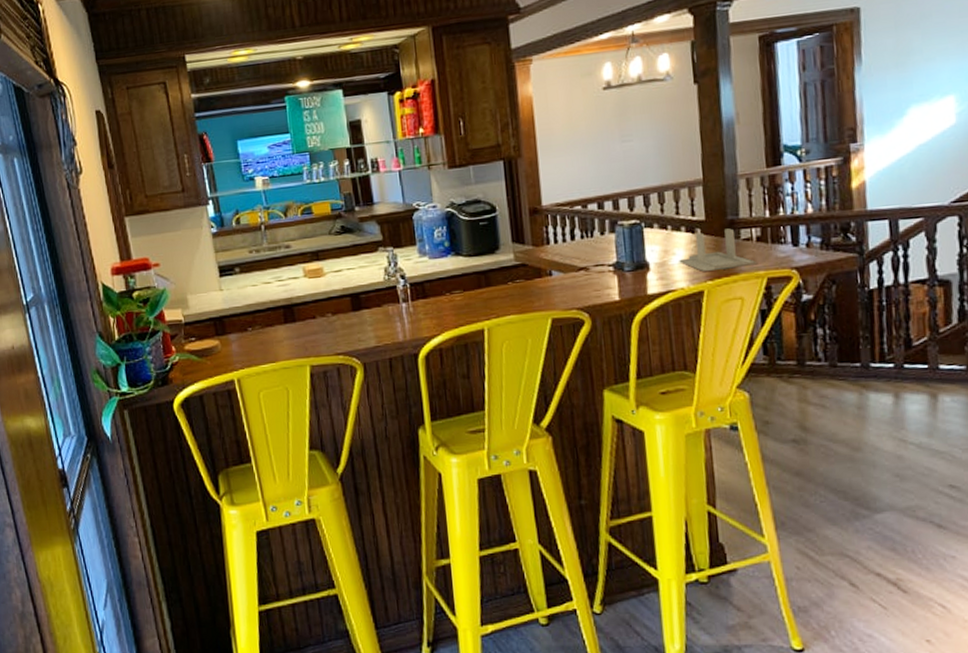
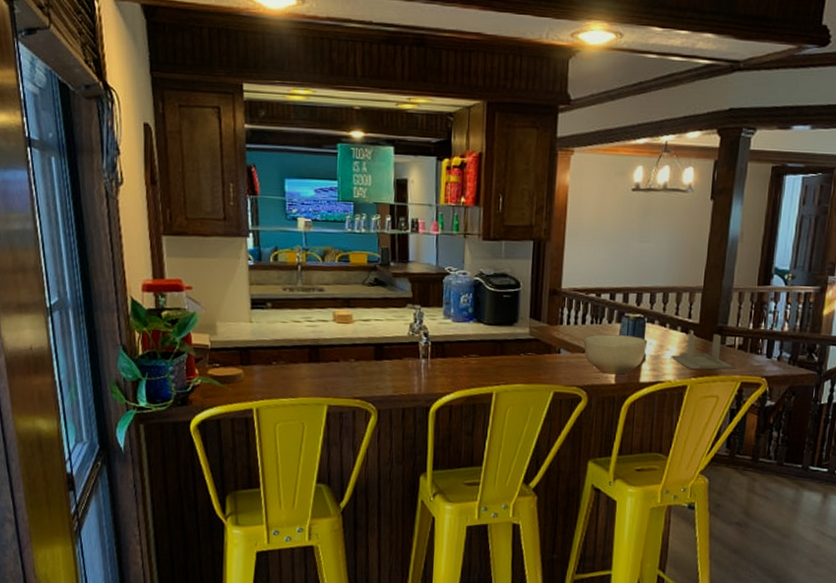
bowl: none [575,244,650,291] -> present [583,333,648,375]

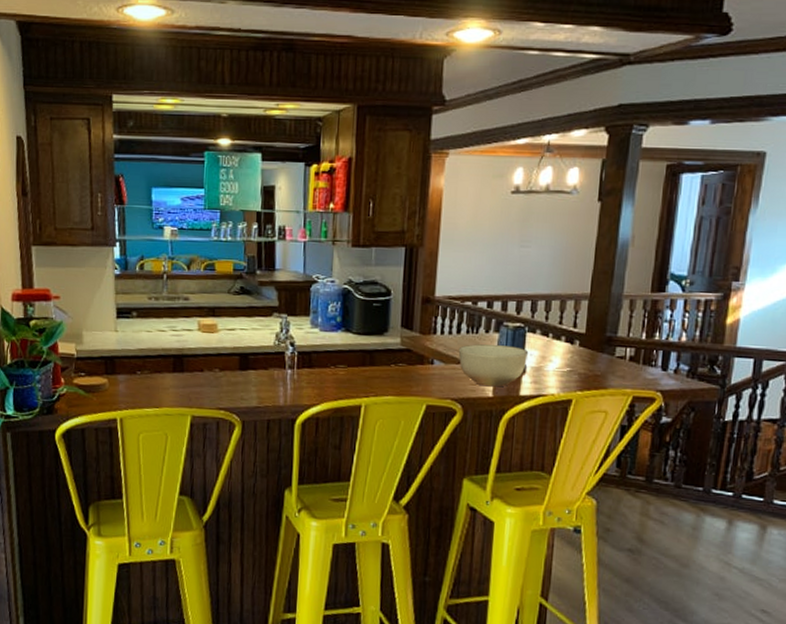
napkin holder: present [671,334,736,370] -> none [554,344,627,383]

